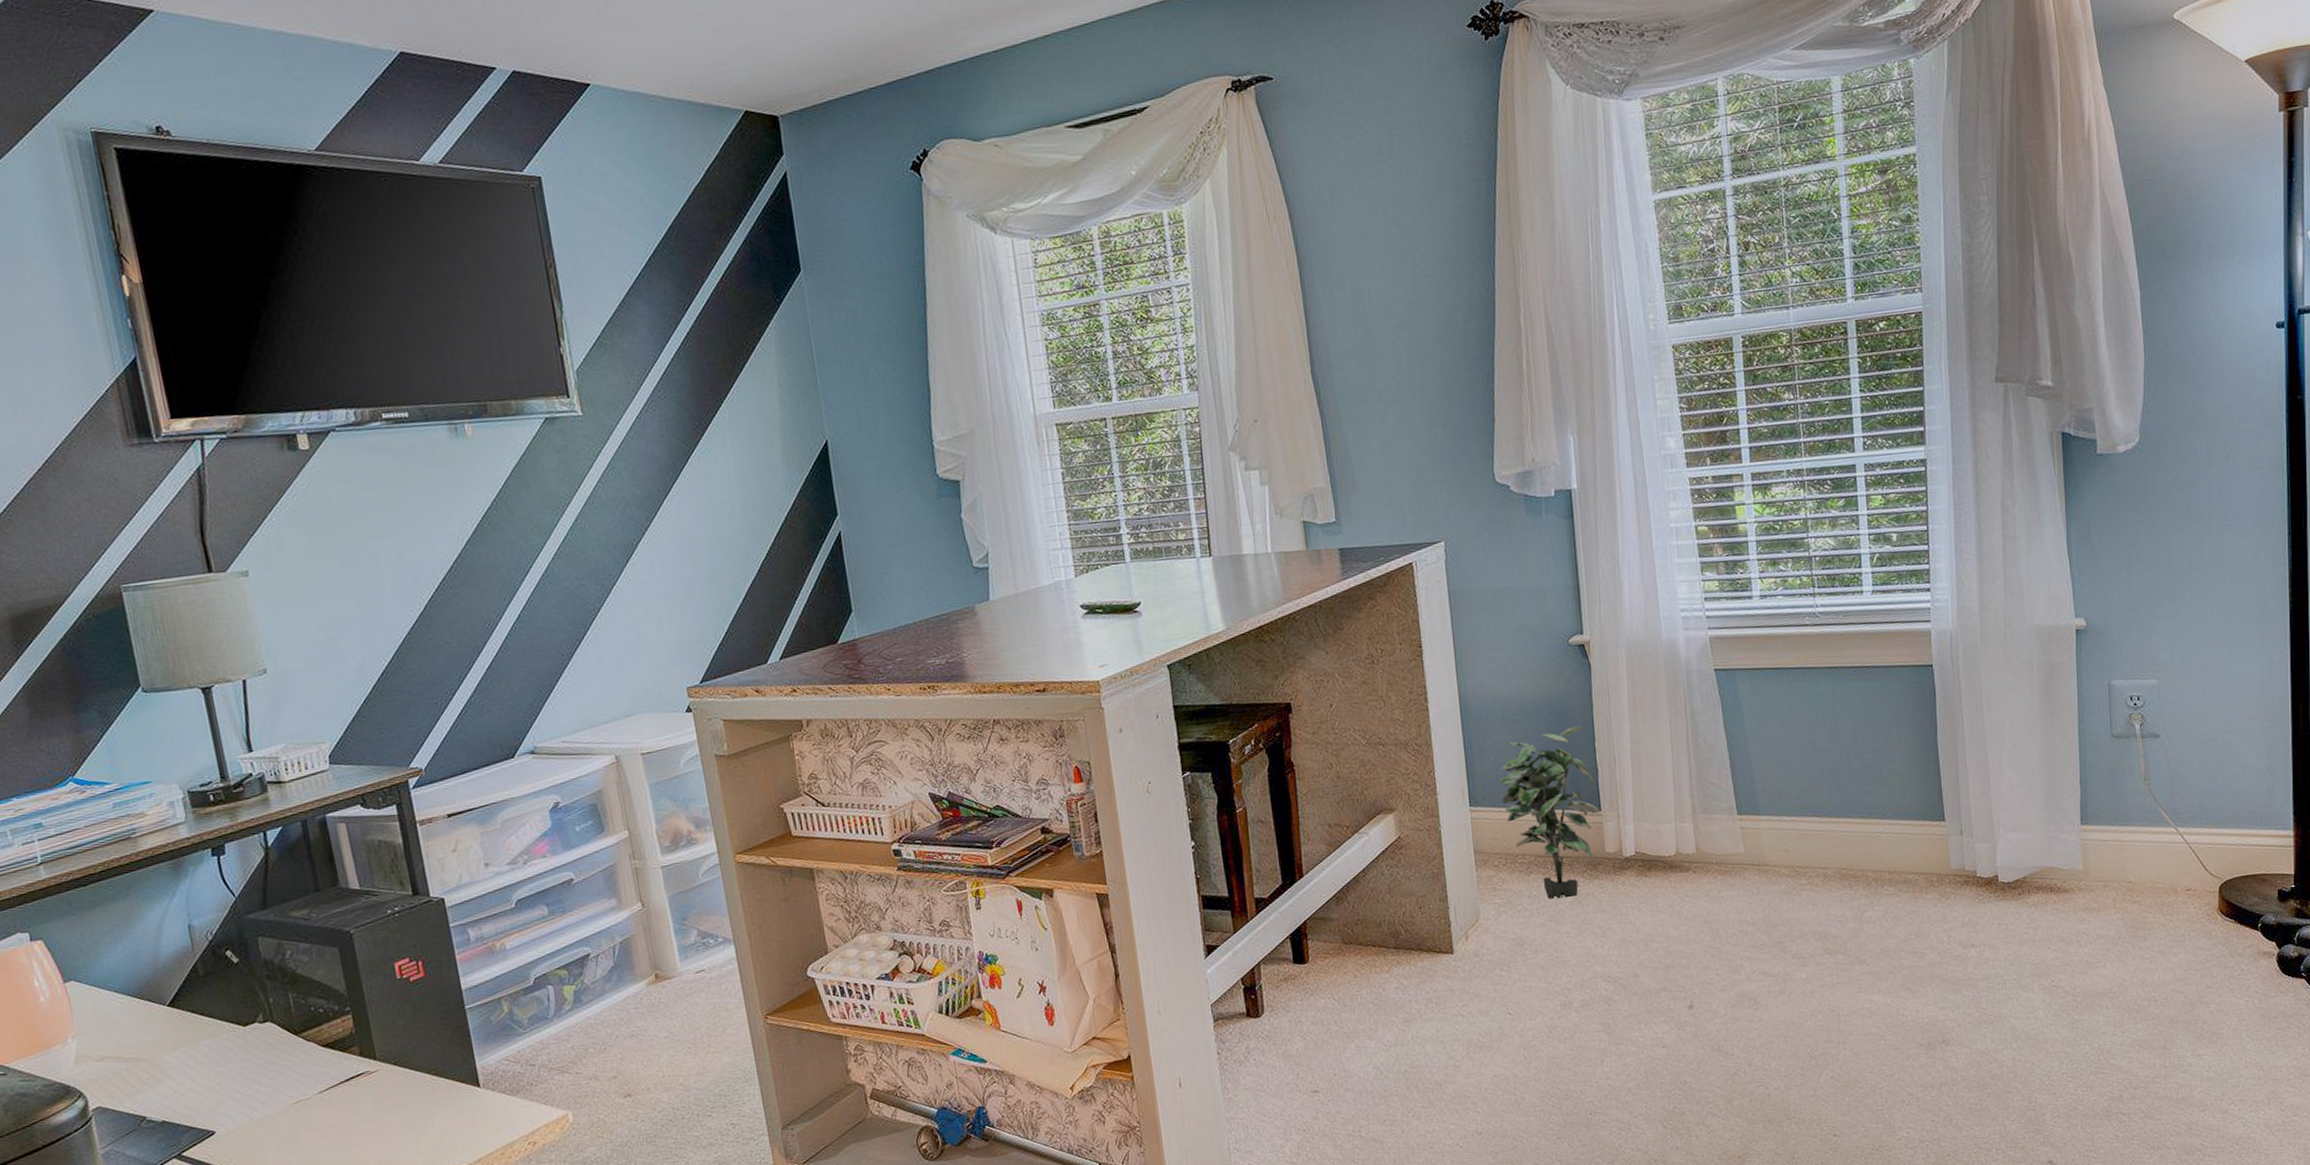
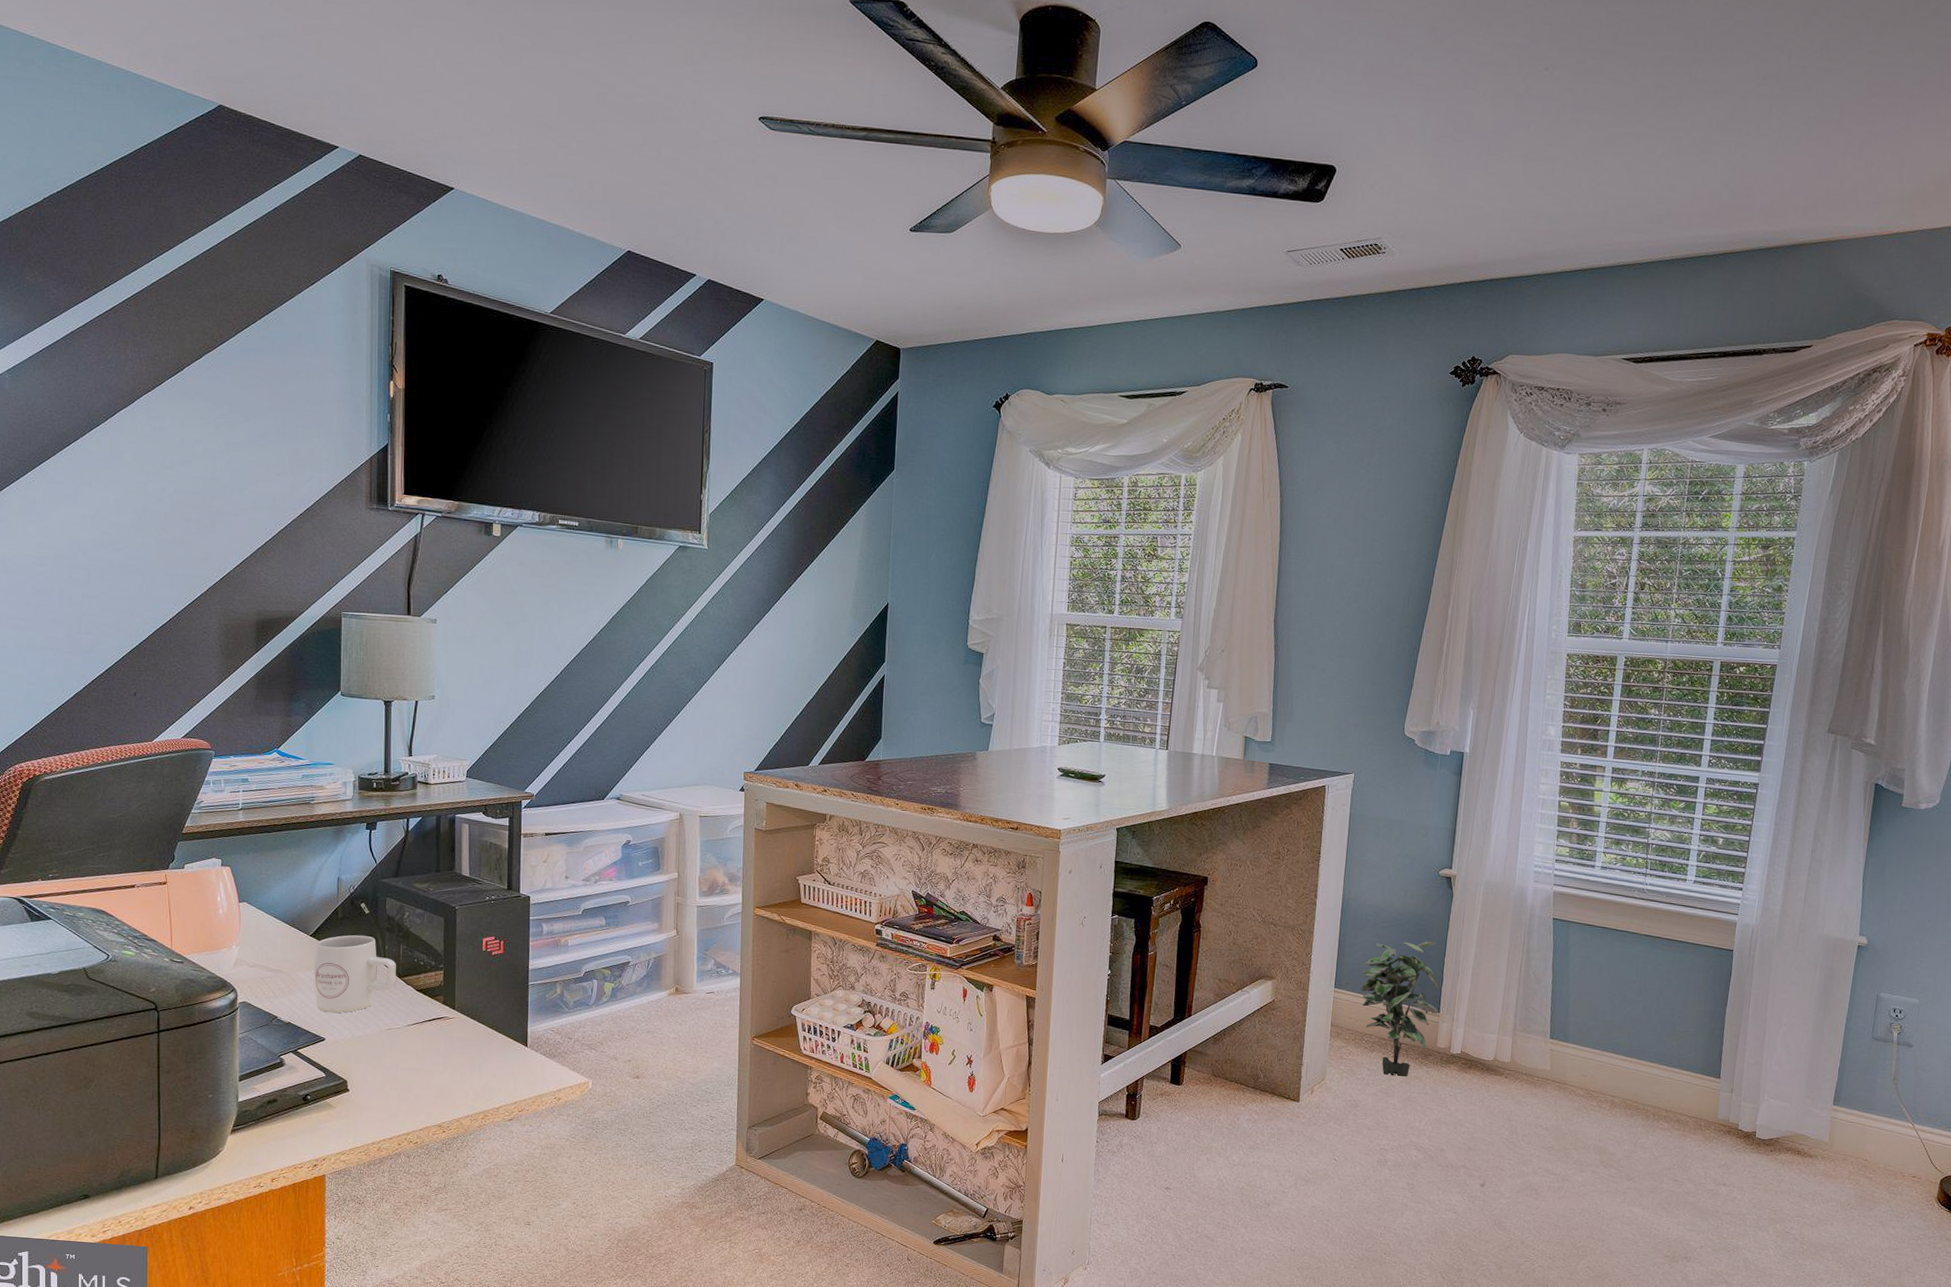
mug: none [176,990,294,1099] -> present [313,935,397,1013]

